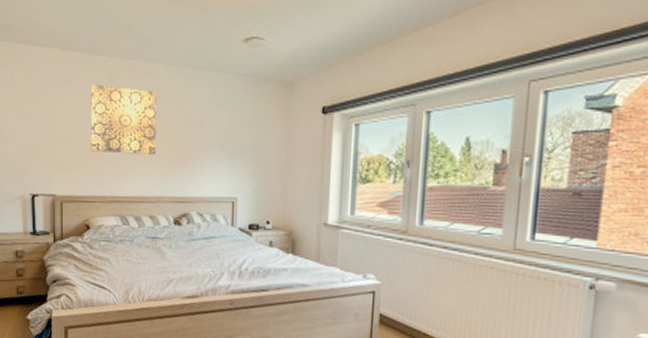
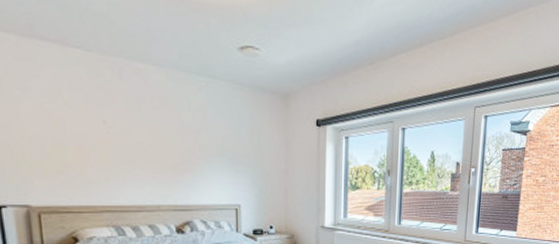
wall art: present [91,83,156,154] -> none [65,80,151,161]

